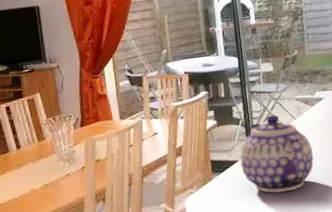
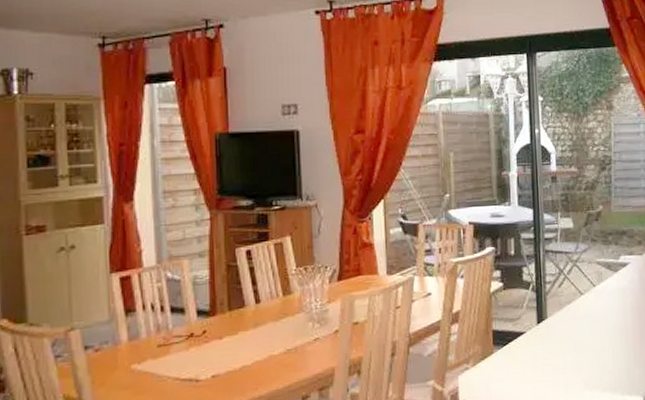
teapot: present [240,115,314,193] -> none [527,280,613,374]

